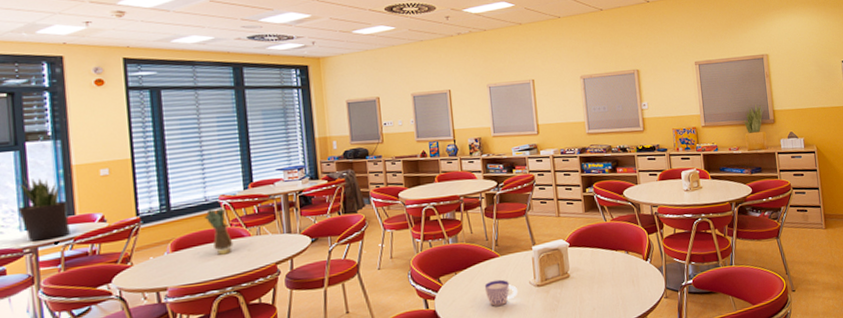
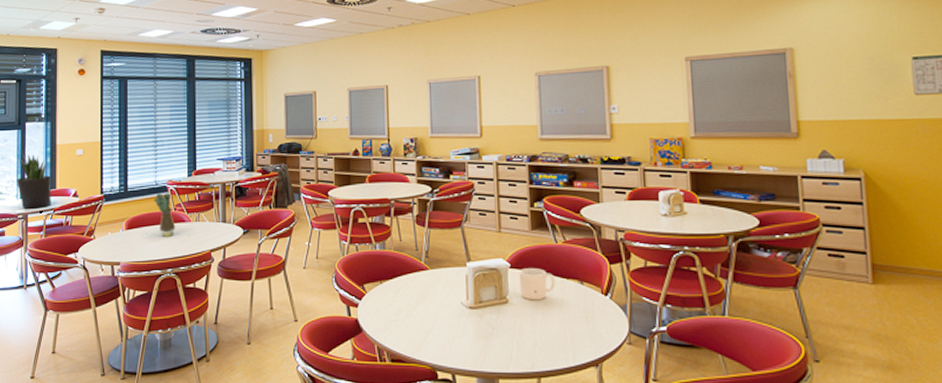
cup: present [484,279,518,307] -> none [410,295,448,325]
mug: none [576,244,607,273] -> present [518,268,555,301]
planter: present [743,104,767,152] -> none [751,112,786,173]

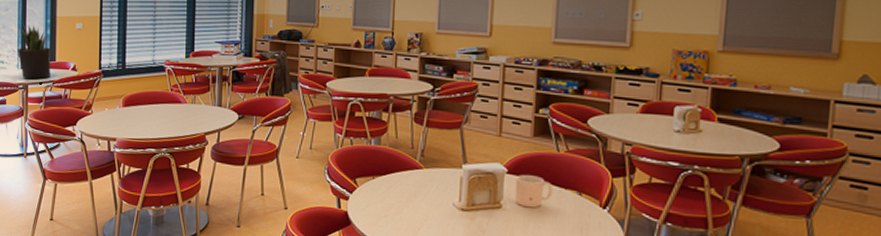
vase: present [154,192,176,237] -> none [151,72,172,117]

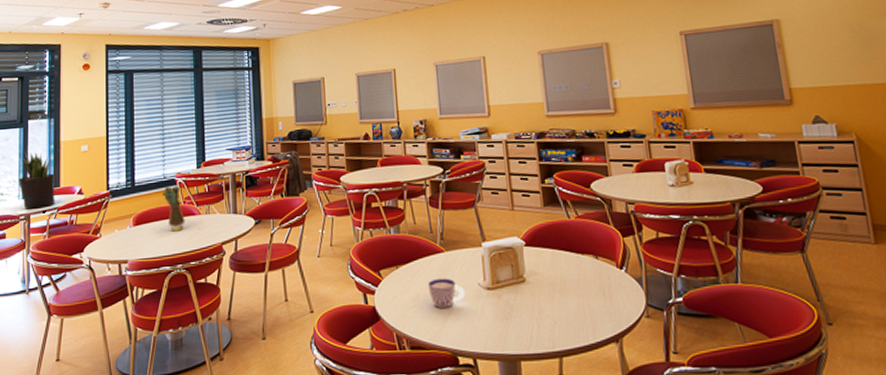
vase: none [151,72,172,117] -> present [163,185,185,232]
cup: none [402,193,439,223] -> present [427,278,466,309]
mug: present [515,175,553,208] -> none [534,245,571,278]

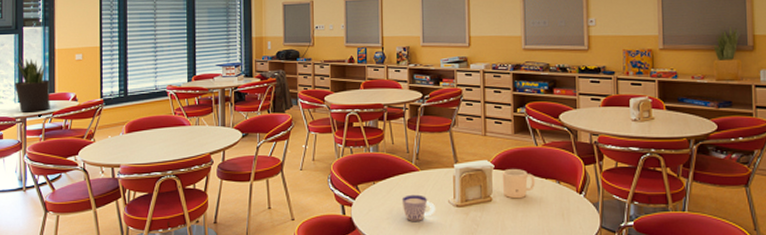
vase: present [163,185,185,232] -> none [154,97,176,140]
mug: none [534,245,571,278] -> present [502,169,535,199]
planter: none [747,81,783,141] -> present [713,27,742,82]

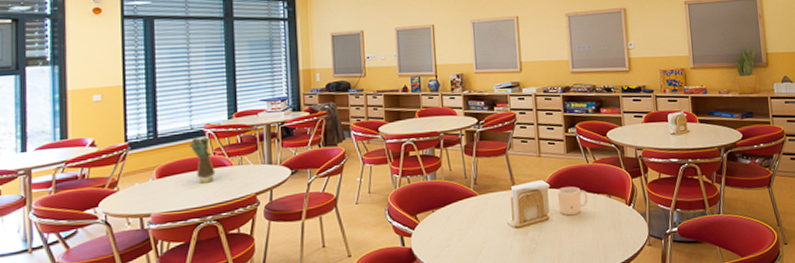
planter: present [14,58,50,112] -> none [15,101,62,164]
vase: none [154,97,176,140] -> present [190,136,216,183]
cup: present [401,194,436,222] -> none [461,219,496,247]

